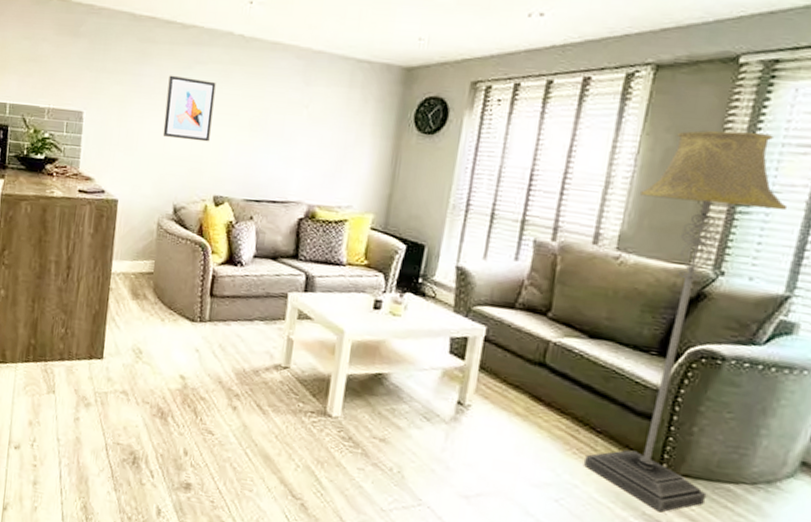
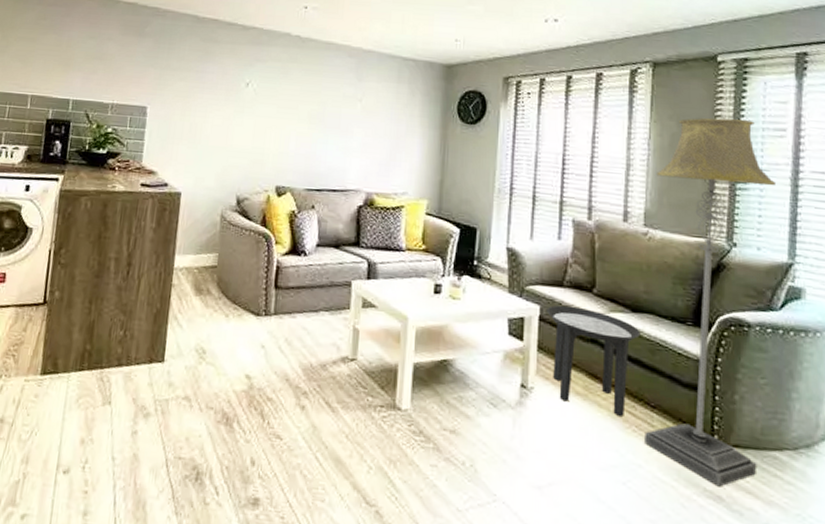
wall art: present [162,75,216,142] -> none [225,72,276,134]
side table: none [493,327,596,439] -> present [547,305,641,416]

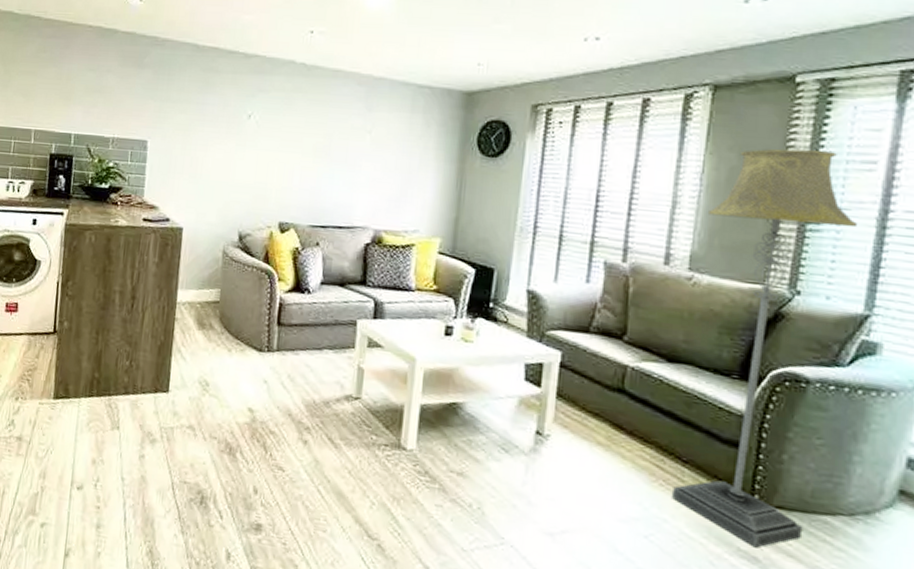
side table: present [547,305,641,416] -> none [569,351,676,470]

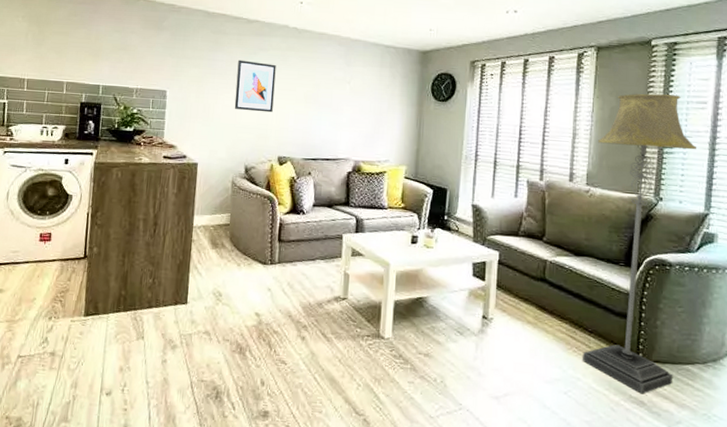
wall art: none [227,103,279,169] -> present [234,59,276,113]

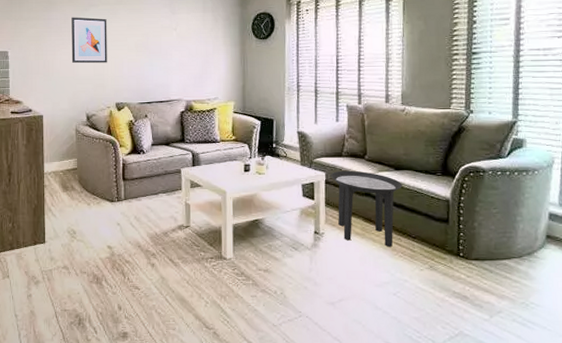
side table: none [504,251,582,340] -> present [331,170,402,247]
floor lamp: present [583,93,697,394] -> none [408,14,503,289]

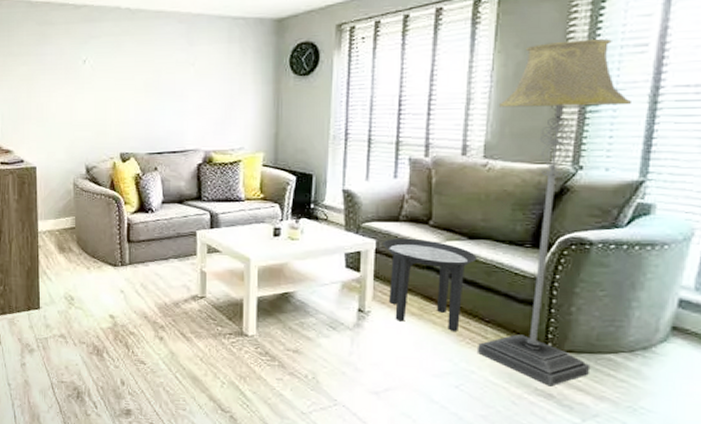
wall art: present [71,17,107,64] -> none [68,51,110,107]
floor lamp: none [408,14,503,289] -> present [478,39,633,387]

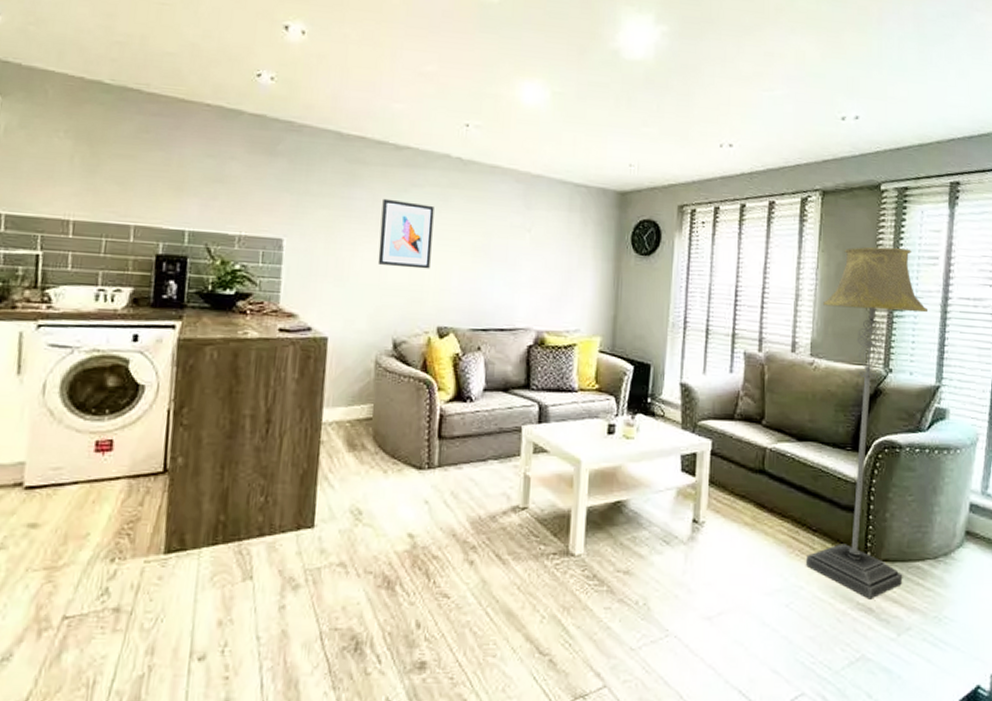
wall art: none [68,51,110,107] -> present [377,198,434,269]
side table: present [383,238,477,331] -> none [718,438,805,542]

